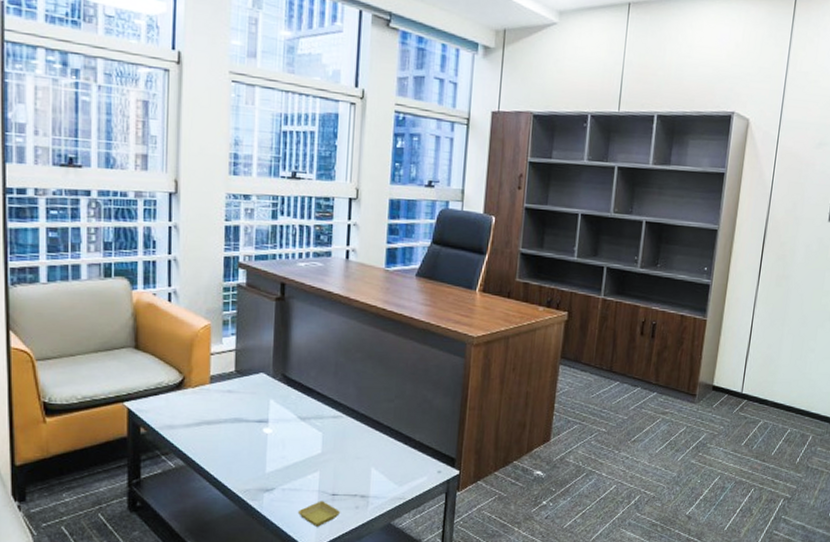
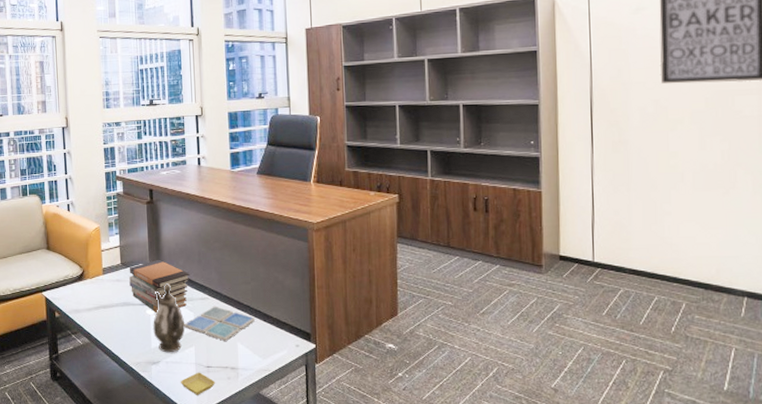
book stack: none [244,368,323,431] -> present [129,259,190,312]
teapot: none [270,397,311,479] -> present [153,283,186,353]
drink coaster: none [309,425,395,466] -> present [184,306,255,341]

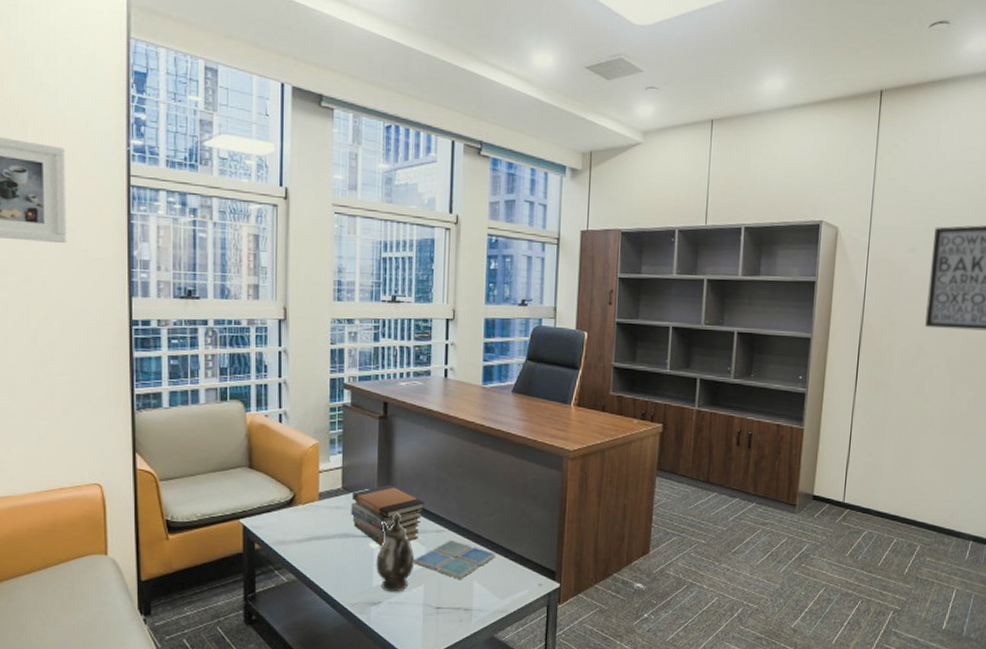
saucer: present [180,372,216,395] -> none [403,614,446,640]

